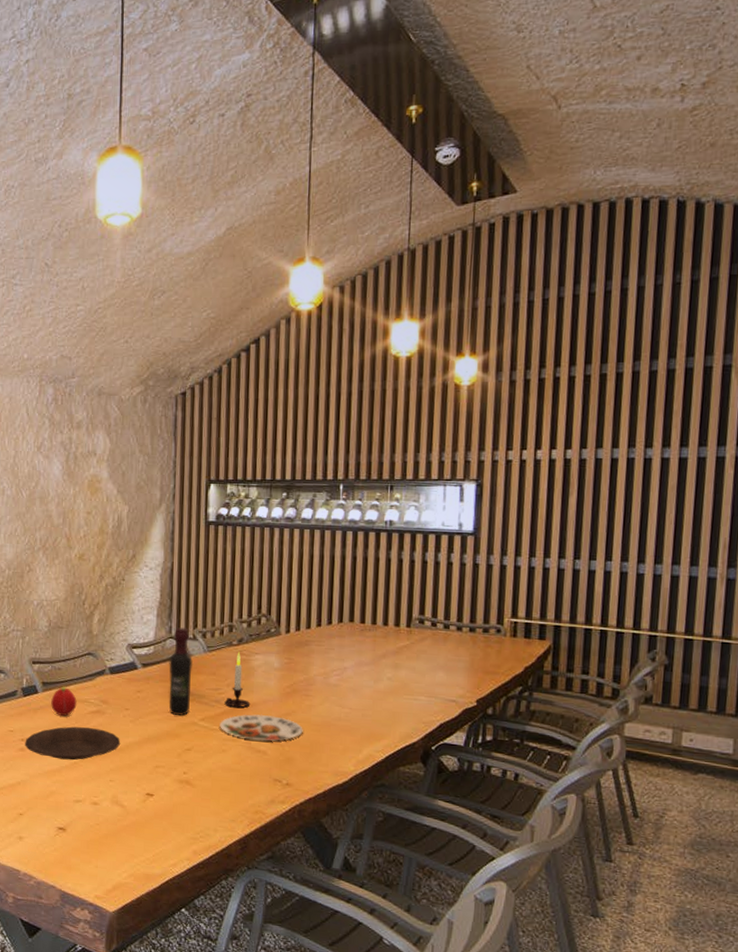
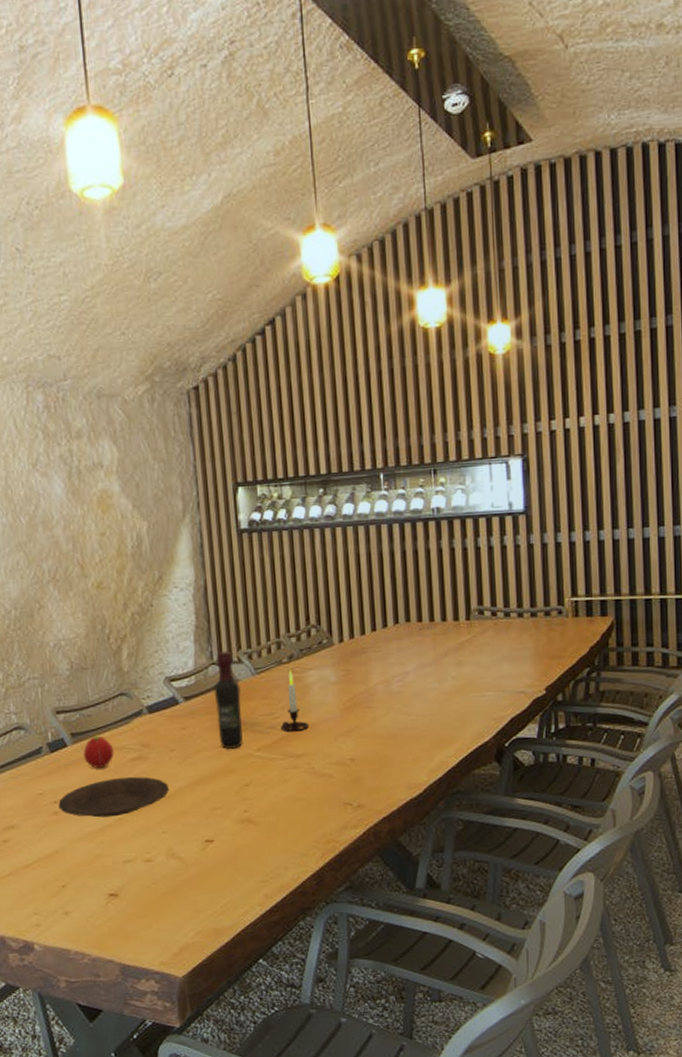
plate: present [220,714,303,741] -> none [278,734,369,764]

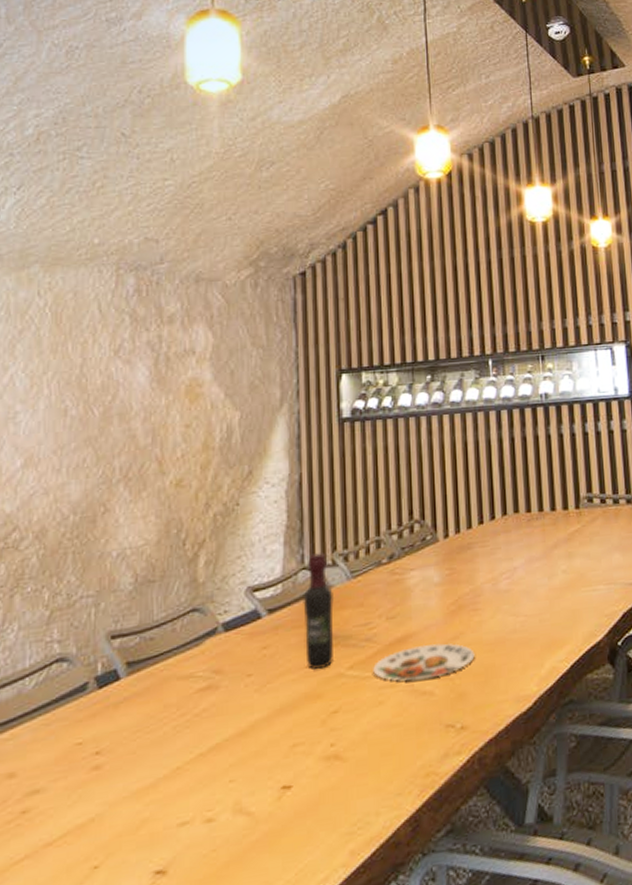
plate: present [58,776,170,818] -> none [101,710,243,770]
fruit: present [83,734,114,768] -> none [140,661,178,705]
plate: none [278,734,369,764] -> present [373,643,475,681]
candle: present [280,669,310,732] -> none [377,571,409,645]

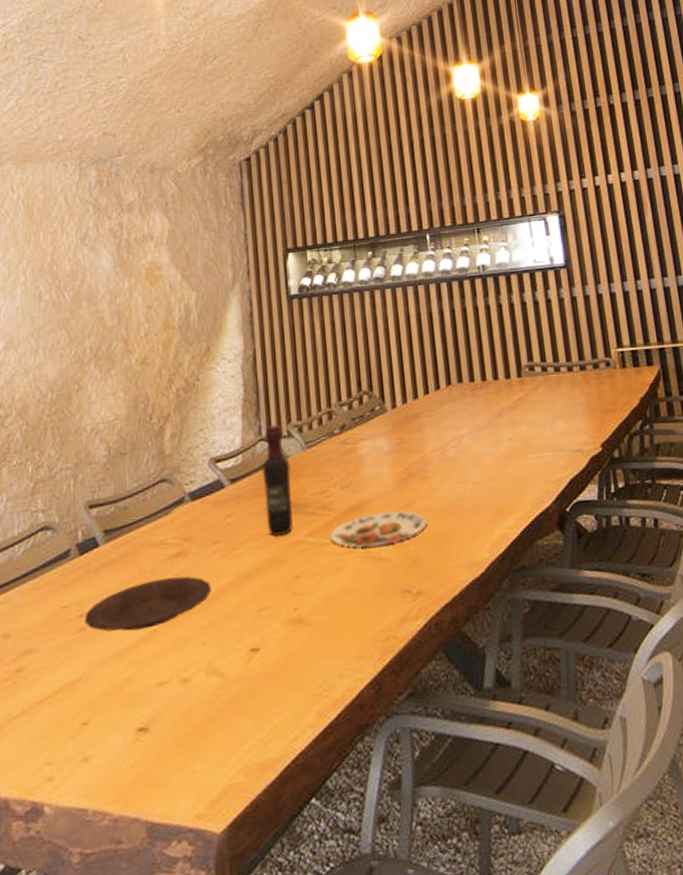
plate: none [101,710,243,770] -> present [85,576,212,632]

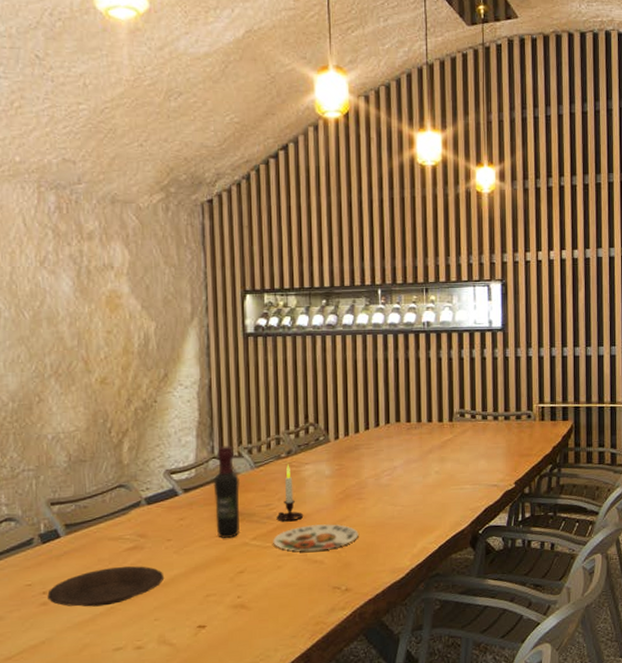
candle: none [333,441,364,512] -> present [276,464,304,522]

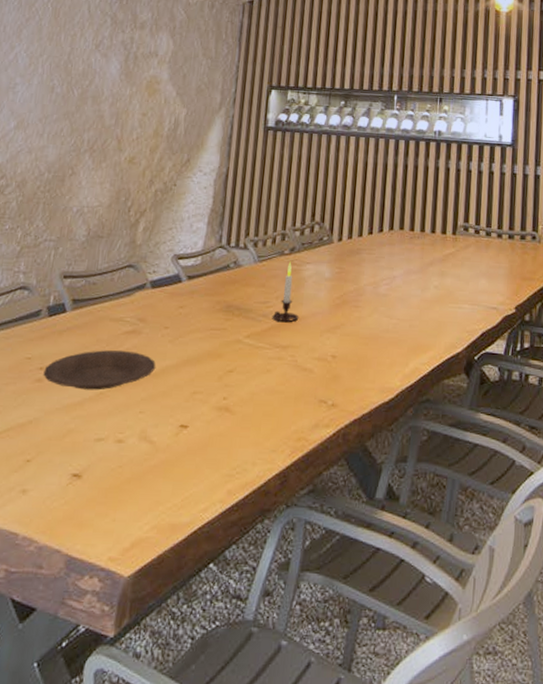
wine bottle: present [213,446,240,538] -> none [213,236,242,333]
plate: present [273,524,359,552] -> none [266,328,351,358]

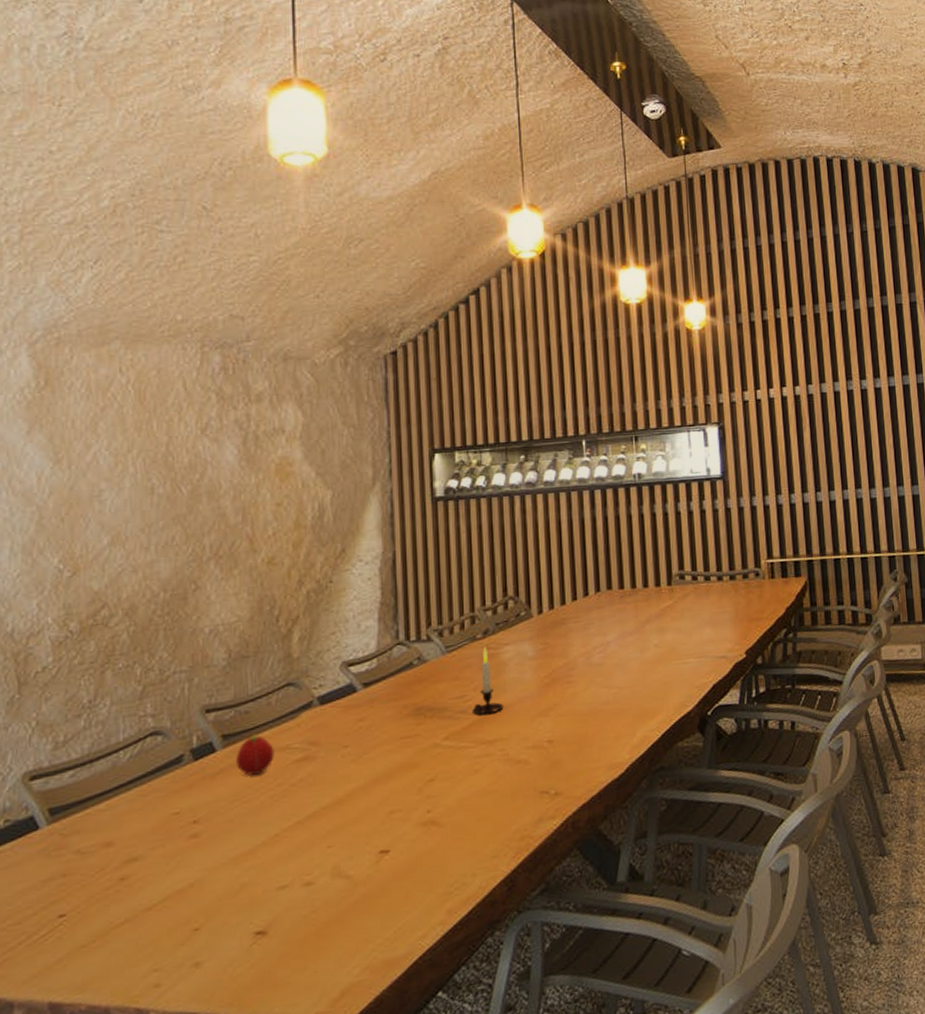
plate: present [43,350,156,390] -> none [198,780,340,837]
fruit: none [80,303,111,338] -> present [236,734,274,776]

